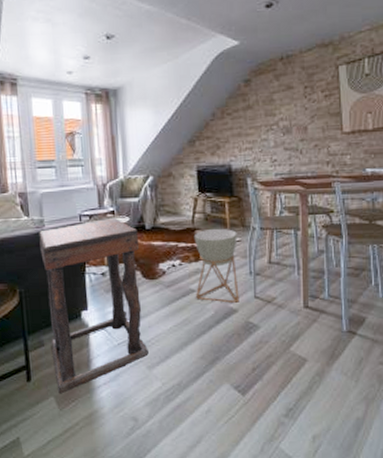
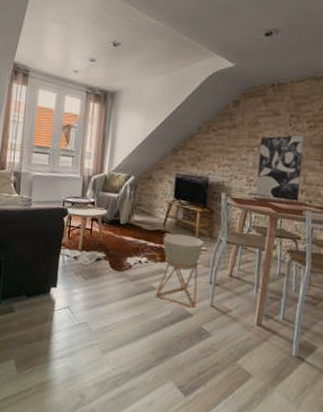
side table: present [39,217,149,394] -> none [19,207,113,359]
wall art: none [278,106,326,176] -> present [255,135,305,202]

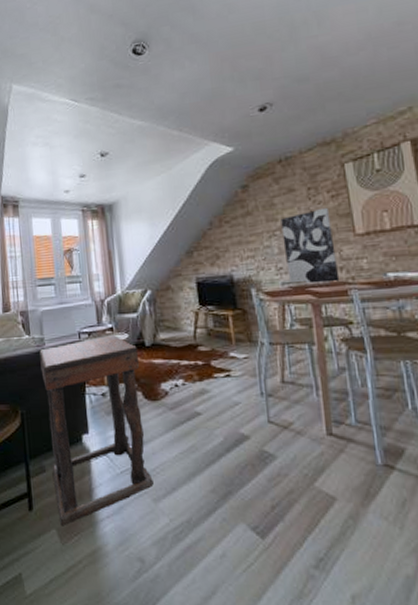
side table: none [19,207,113,359] -> present [39,334,154,526]
planter: present [156,234,204,309] -> none [196,344,251,429]

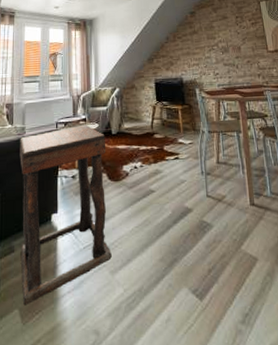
wall art: present [281,207,340,284] -> none [217,31,258,86]

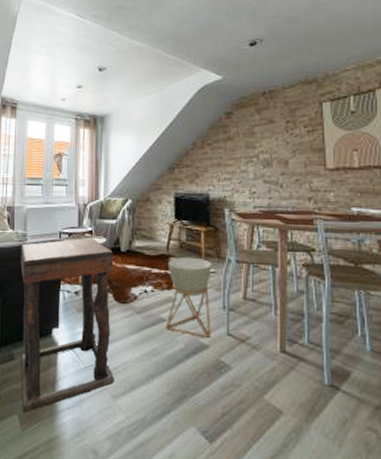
planter: none [153,132,194,203] -> present [166,256,212,339]

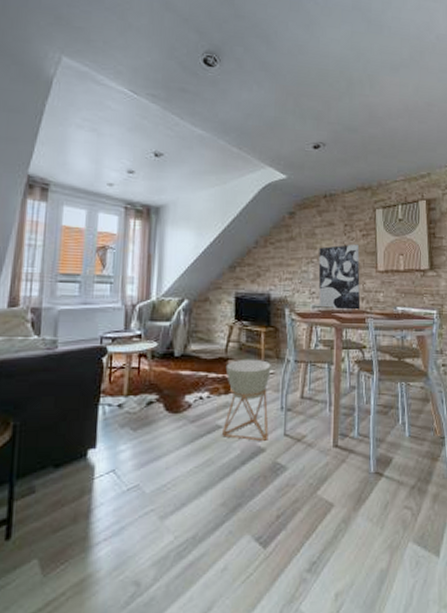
side table: present [20,237,114,413] -> none [44,342,166,555]
wall art: none [259,141,307,211] -> present [318,244,361,310]

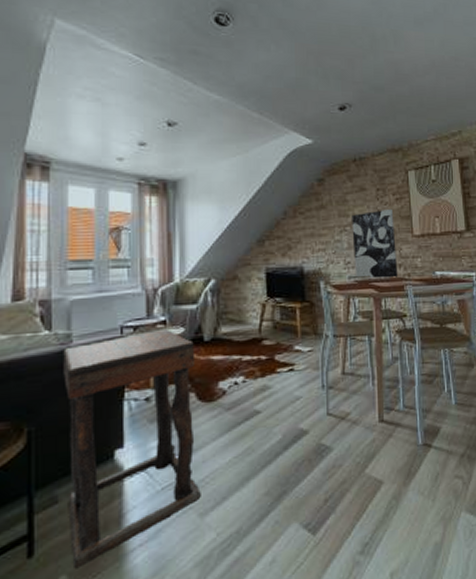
side table: none [44,342,166,555] -> present [63,328,201,569]
planter: present [222,359,271,442] -> none [260,337,311,424]

